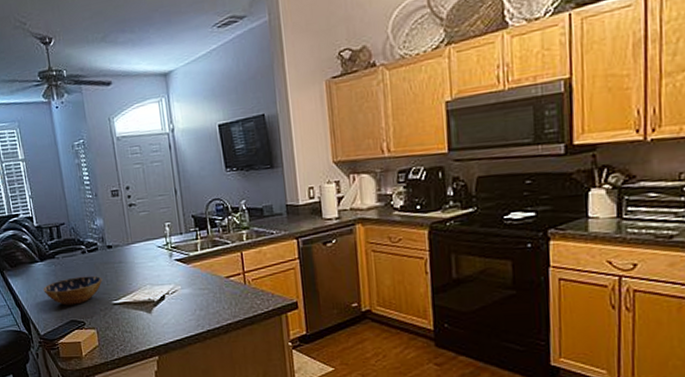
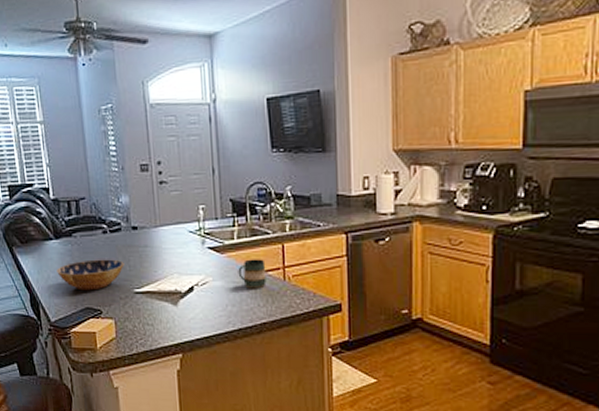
mug: none [203,266,229,294] -> present [238,259,267,289]

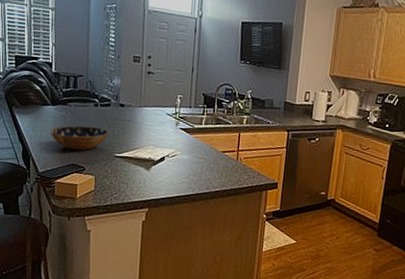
mug: present [238,259,267,289] -> none [201,141,224,165]

